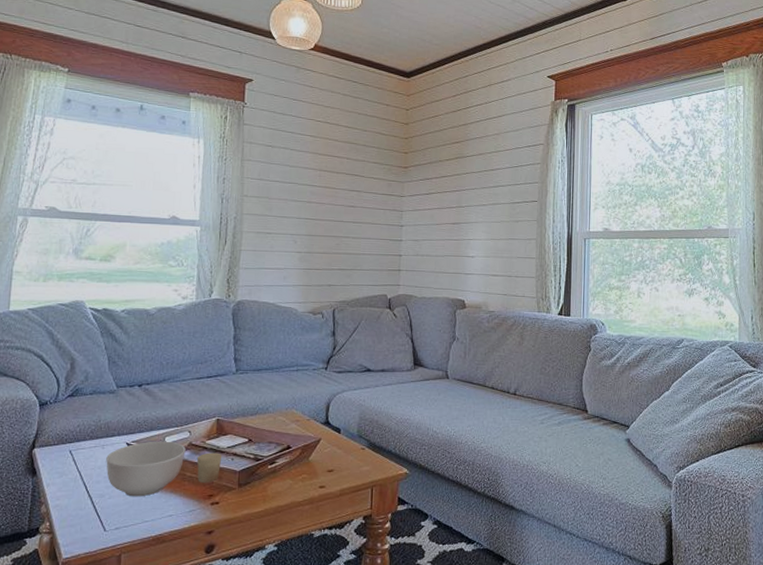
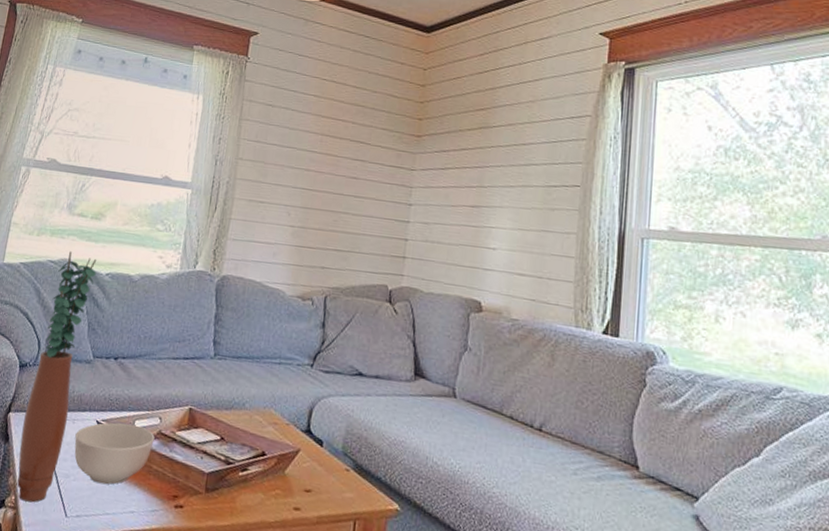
vase: none [49,293,111,525] -> present [17,251,97,503]
candle: present [197,452,222,483] -> none [163,445,192,482]

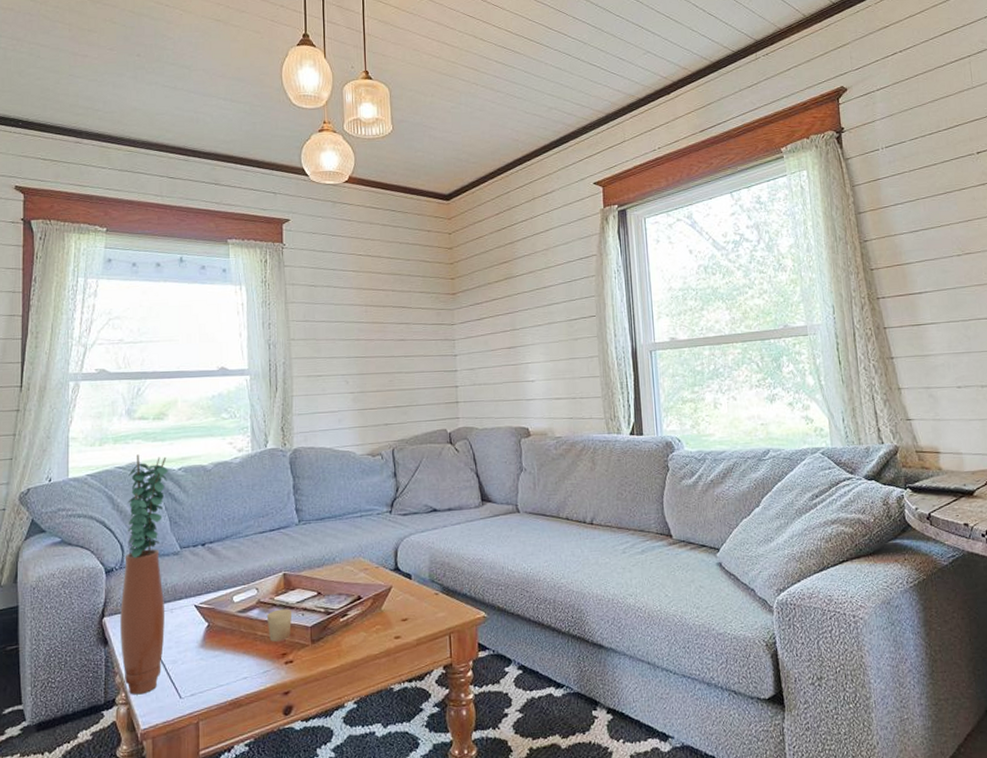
bowl: present [74,422,155,485] -> none [176,600,255,661]
candle: none [163,445,192,482] -> present [267,609,292,642]

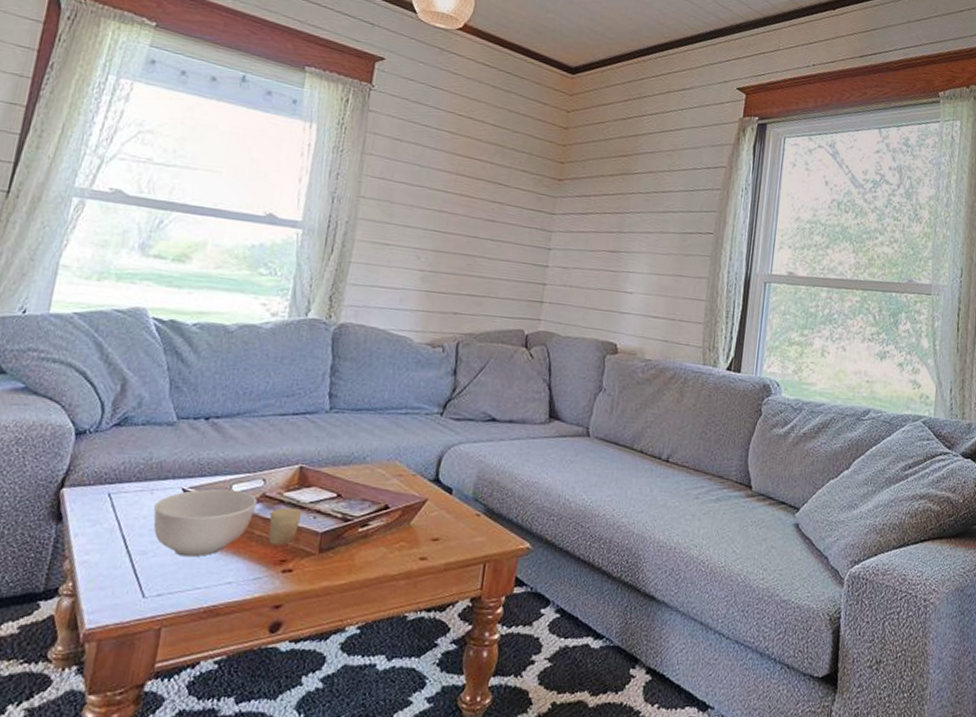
vase: present [120,454,168,695] -> none [75,298,181,587]
bowl: none [176,600,255,661] -> present [153,488,258,557]

